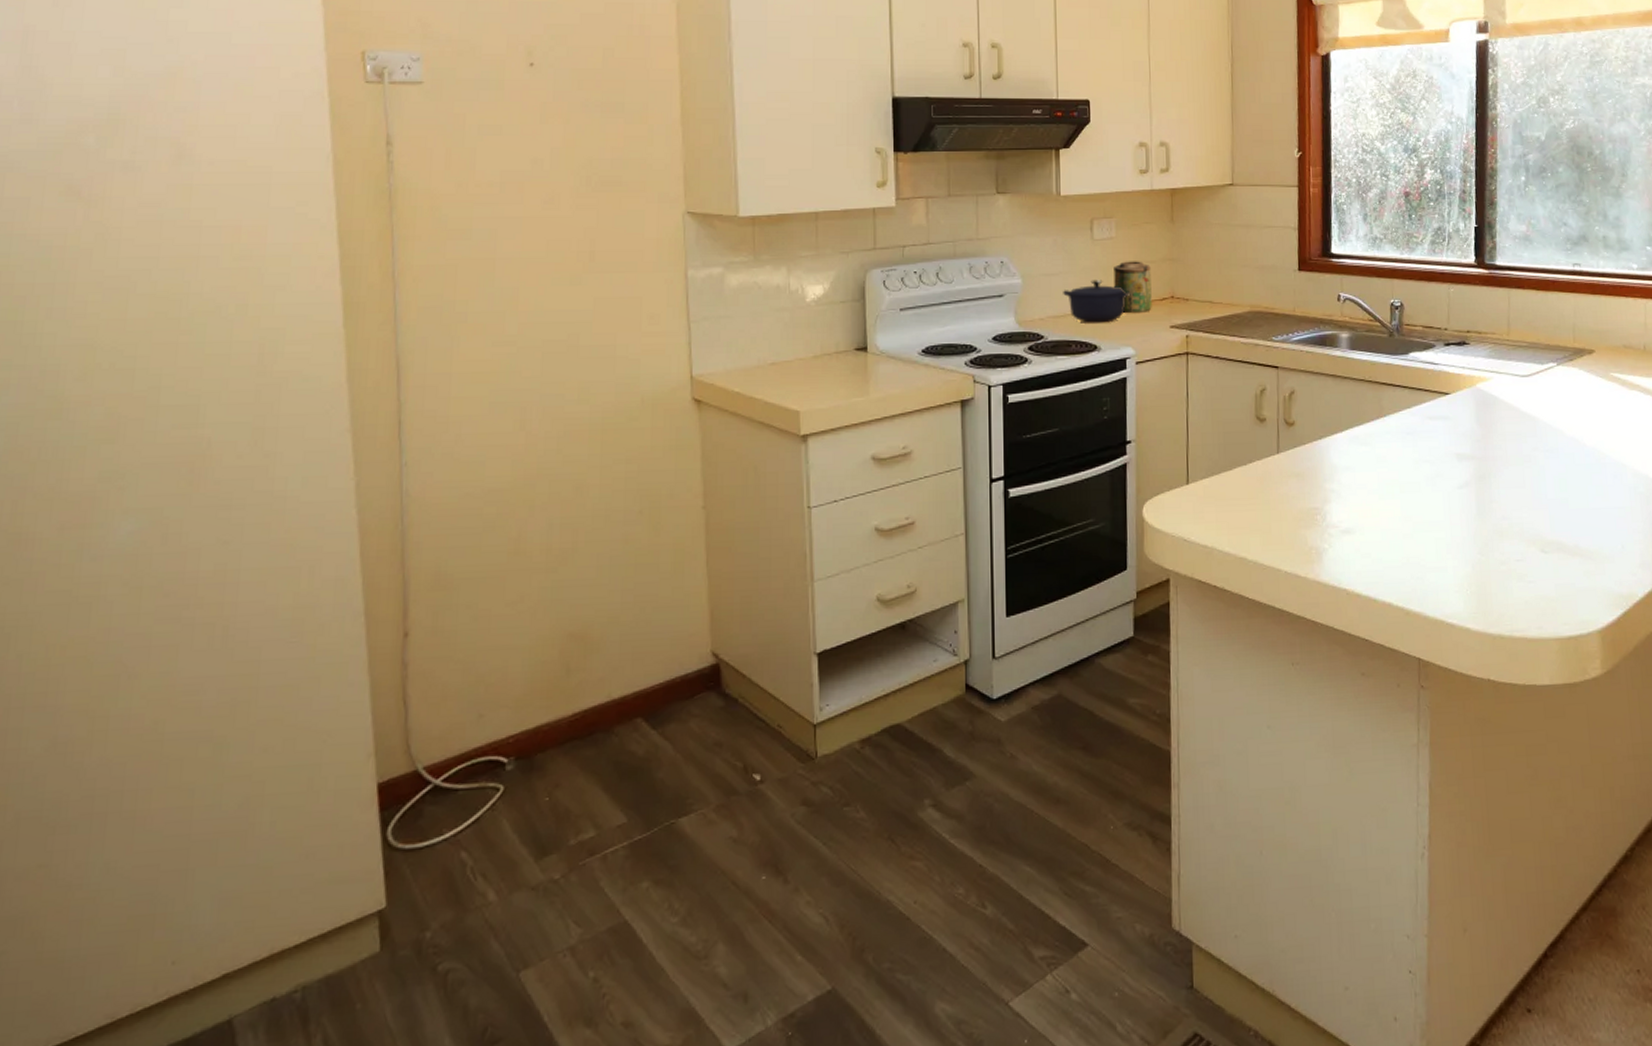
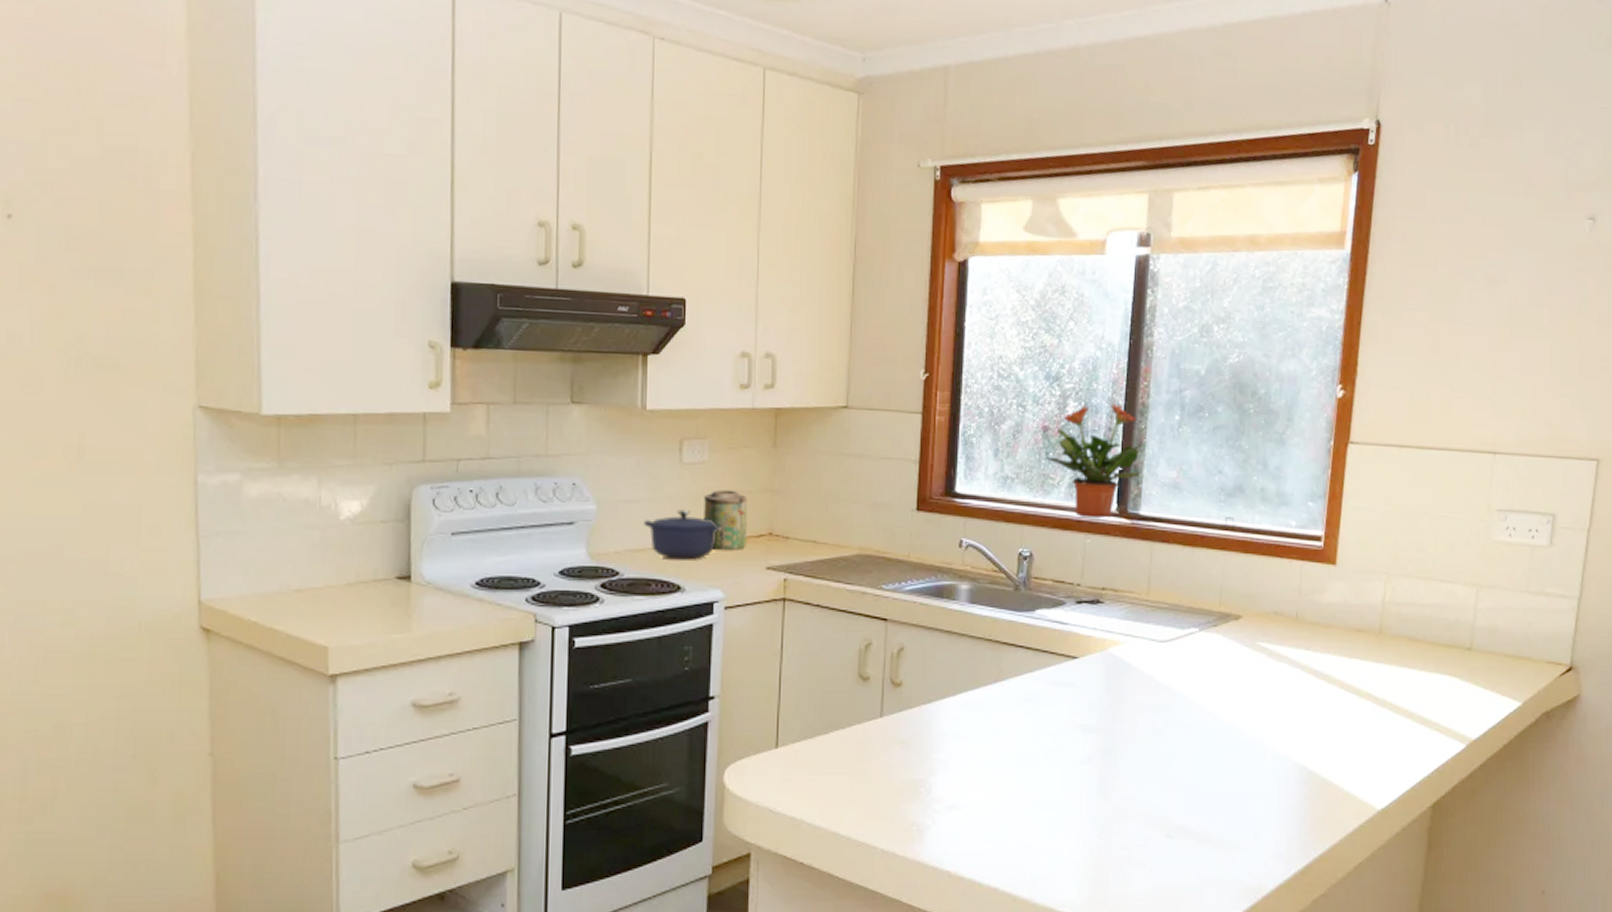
potted plant: none [1409,169,1496,271] -> present [1046,403,1144,519]

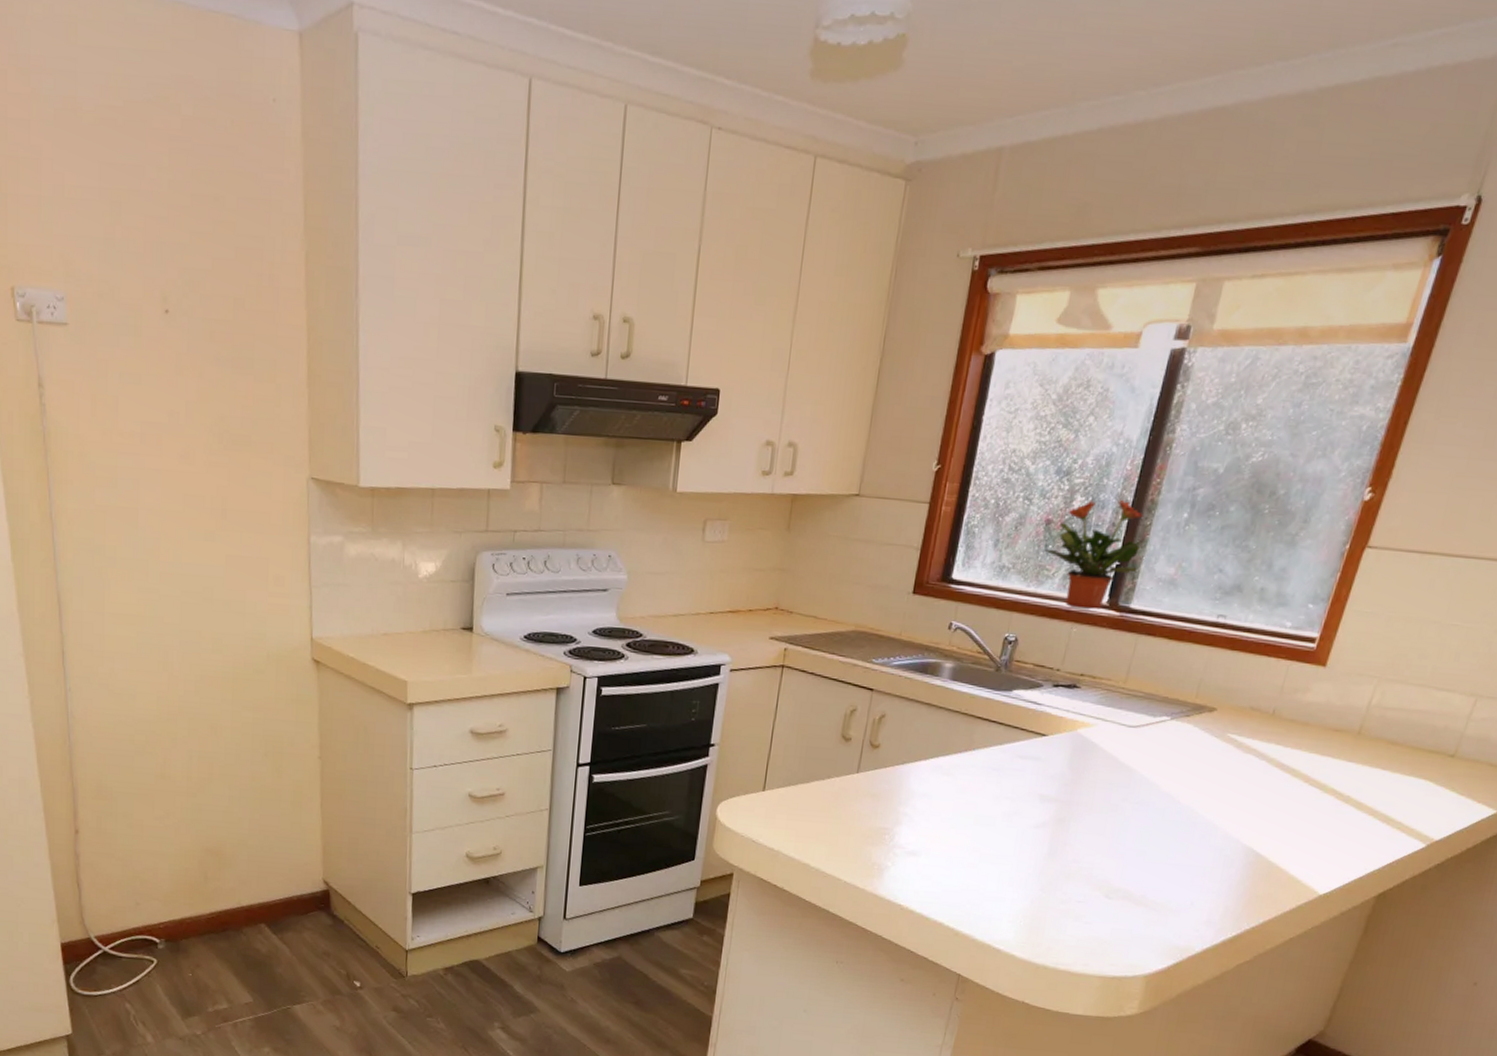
cooking pot: present [644,509,723,560] -> none [666,583,735,627]
canister: present [704,490,747,552] -> none [719,566,759,622]

